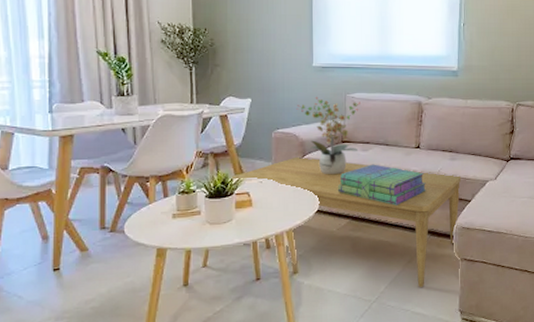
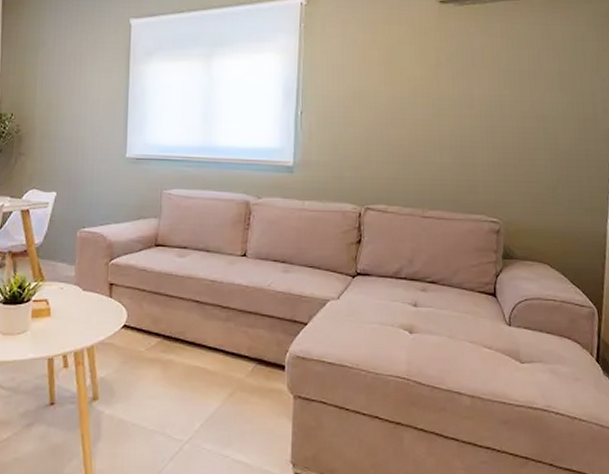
coffee table: present [232,156,462,287] -> none [30,260,296,428]
potted plant: present [296,96,360,175] -> none [105,191,178,284]
stack of books: present [337,164,426,205] -> none [148,273,253,324]

